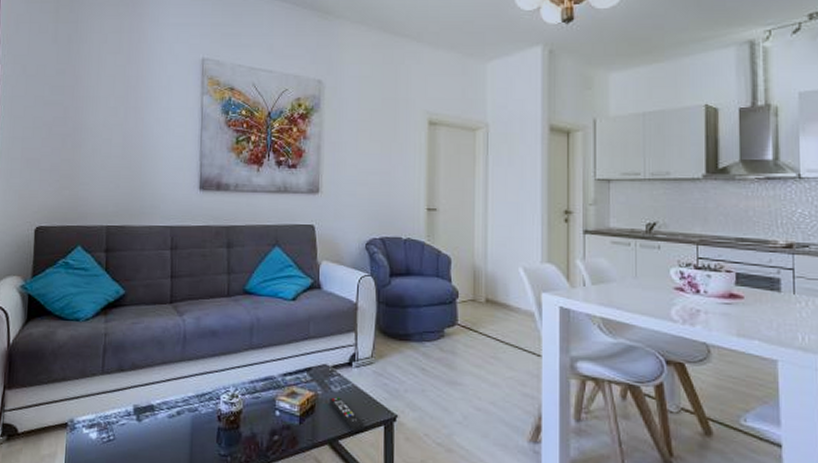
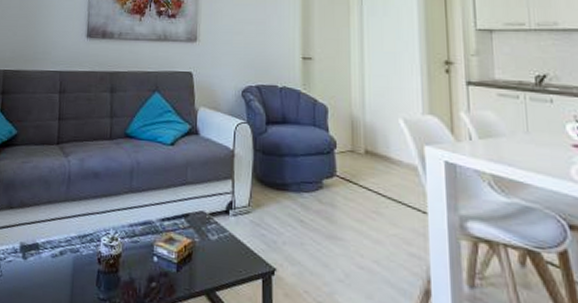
remote control: present [330,397,365,432] -> none [207,245,243,284]

